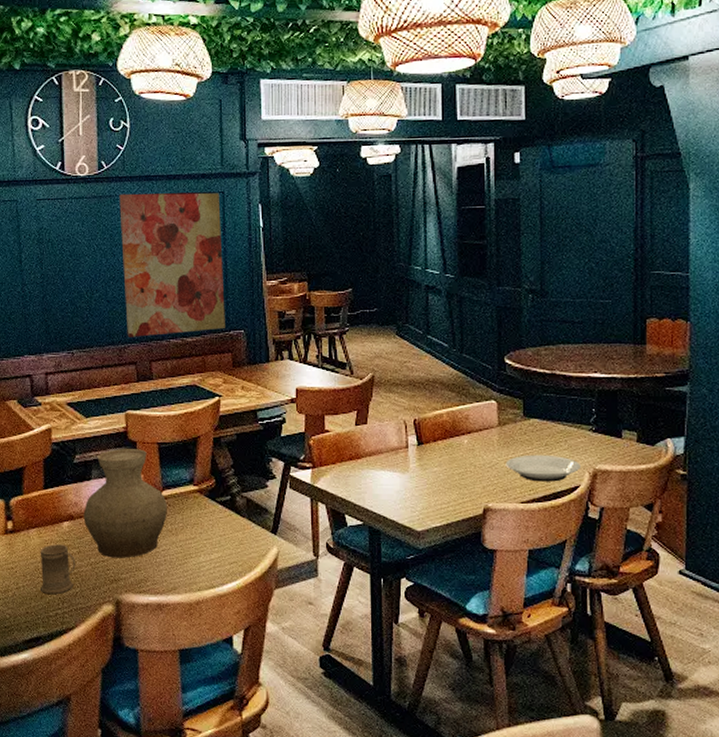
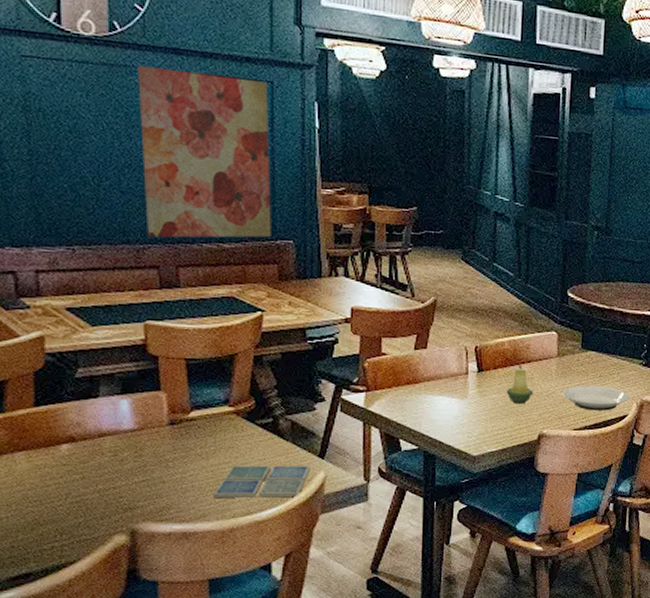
mug: present [40,544,76,595] -> none [29,469,78,526]
vase: present [83,449,167,558] -> none [88,363,196,484]
drink coaster: none [182,540,264,572] -> present [213,465,310,498]
candle holder: none [447,436,475,477] -> present [506,365,533,405]

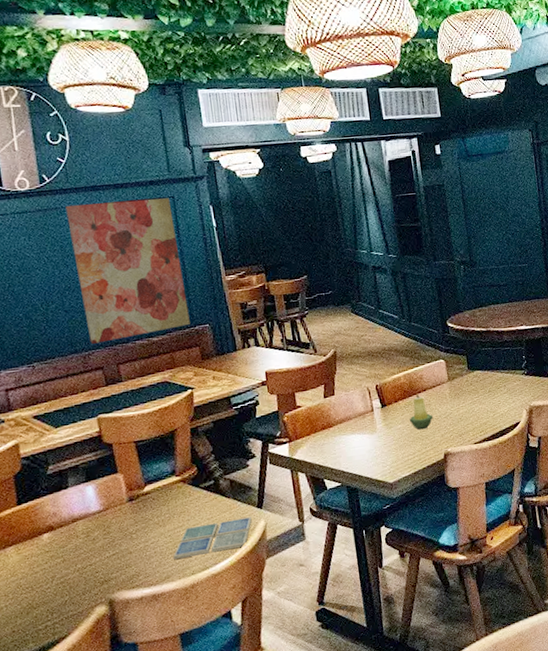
plate: present [562,385,630,411] -> none [458,399,519,424]

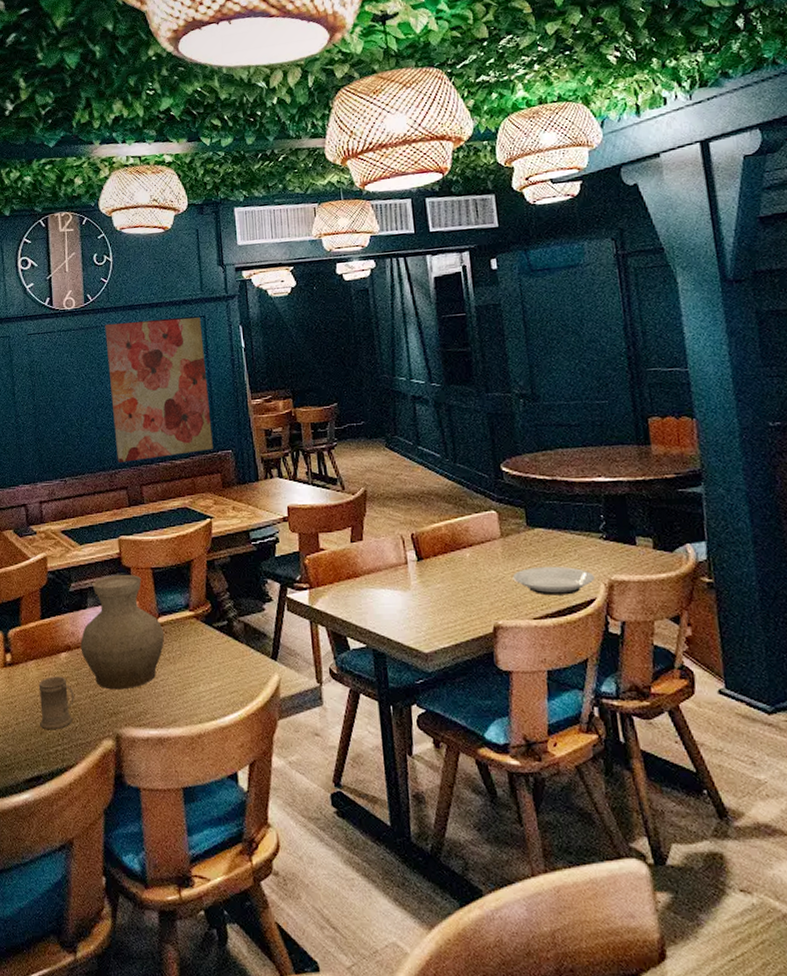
mug: none [20,556,62,609] -> present [38,676,74,730]
vase: none [63,450,153,560] -> present [80,575,164,690]
drink coaster: present [173,517,252,559] -> none [182,668,265,702]
candle holder: present [409,394,433,430] -> none [450,550,480,593]
plate: none [458,399,519,424] -> present [512,566,595,596]

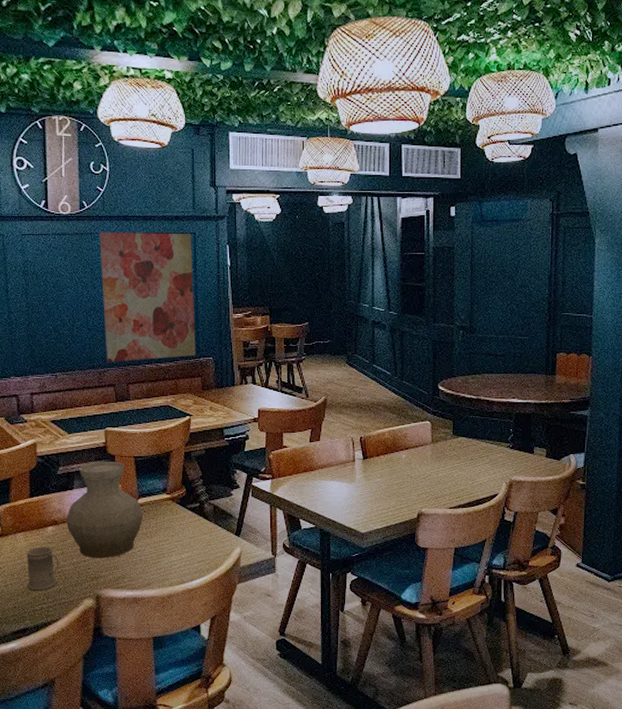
plate: present [512,566,595,596] -> none [437,467,499,491]

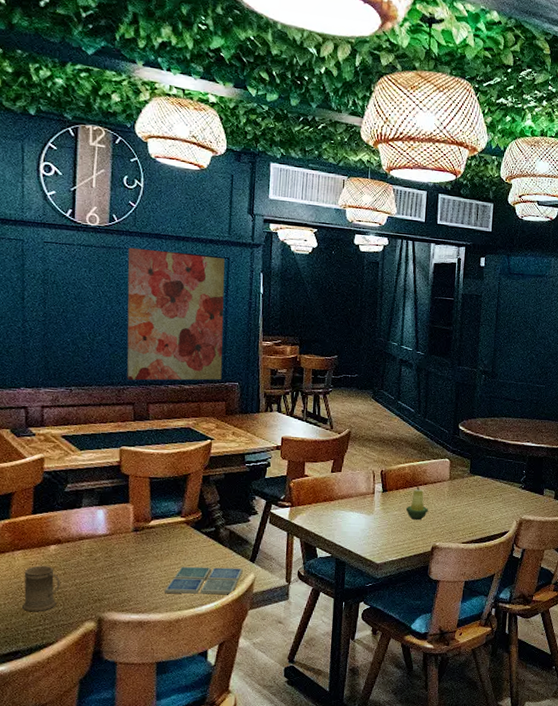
vase: present [66,462,143,558] -> none [71,481,155,580]
drink coaster: none [156,542,229,569] -> present [165,566,243,595]
candle holder: none [388,452,411,487] -> present [405,487,428,520]

